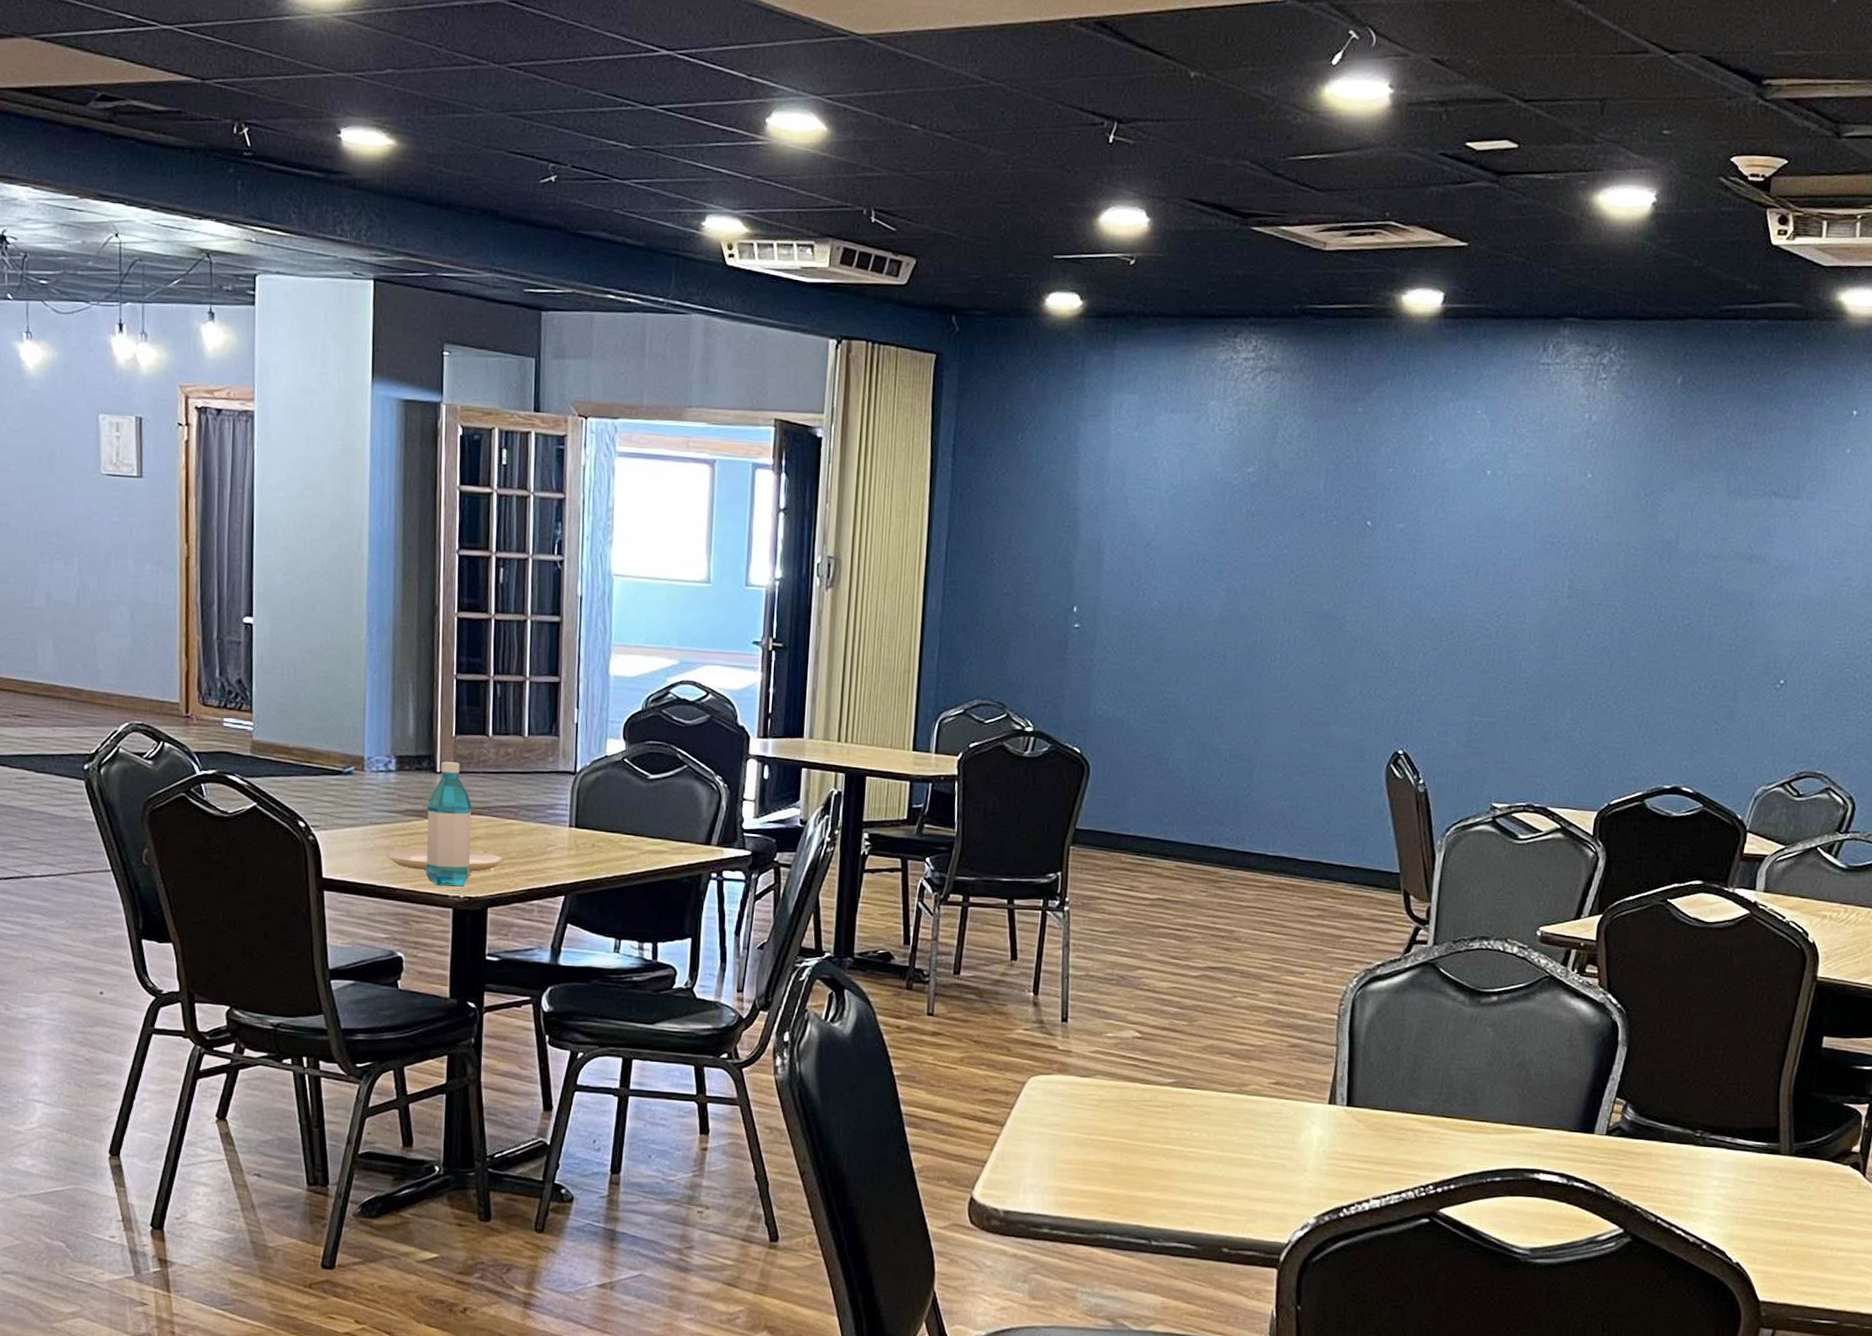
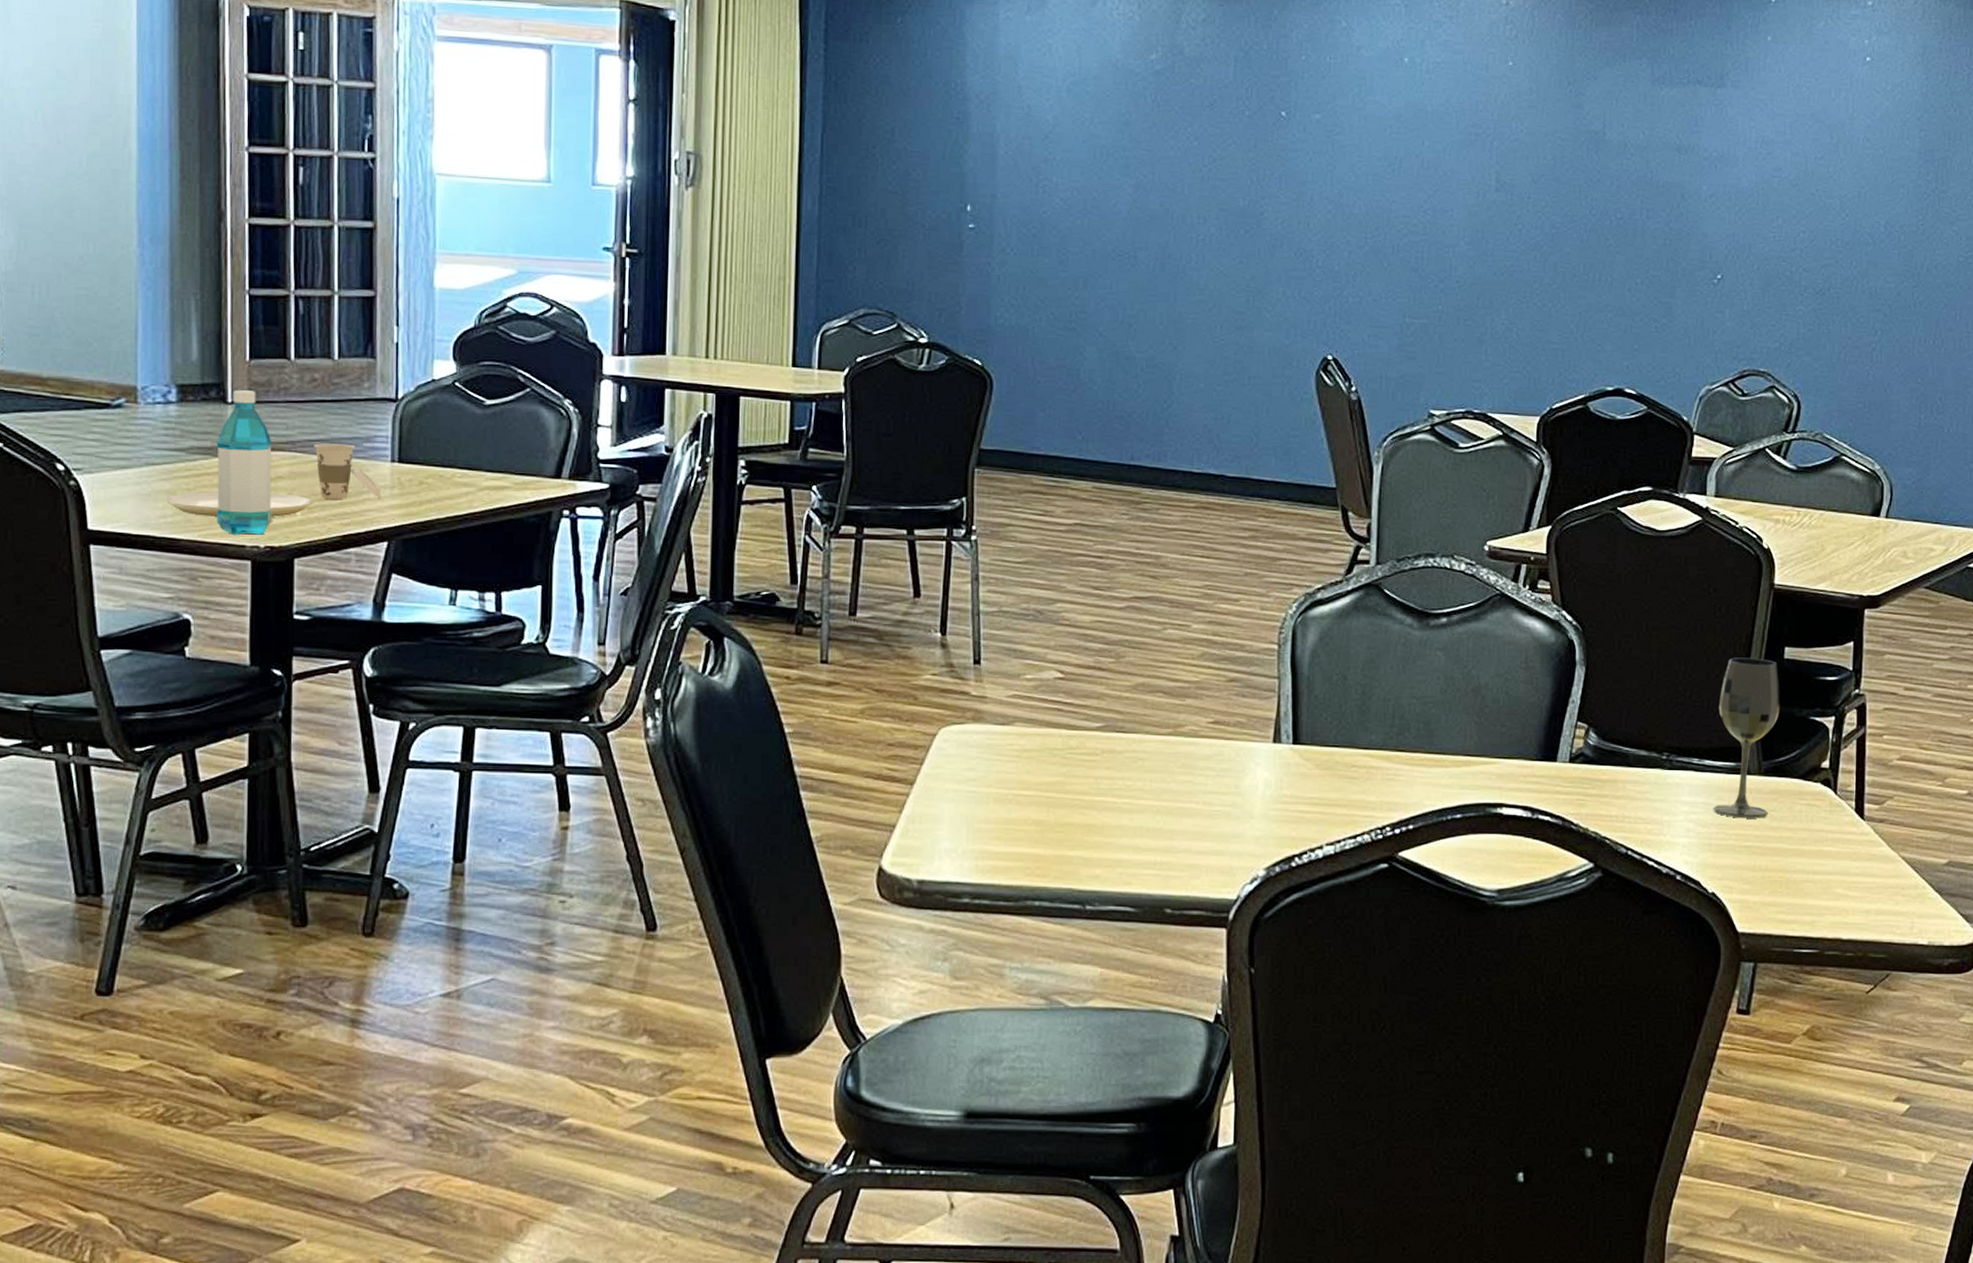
cup: none [506,809,561,859] -> present [314,443,382,499]
wine glass: none [1742,1044,1816,1196] -> present [1713,657,1780,819]

